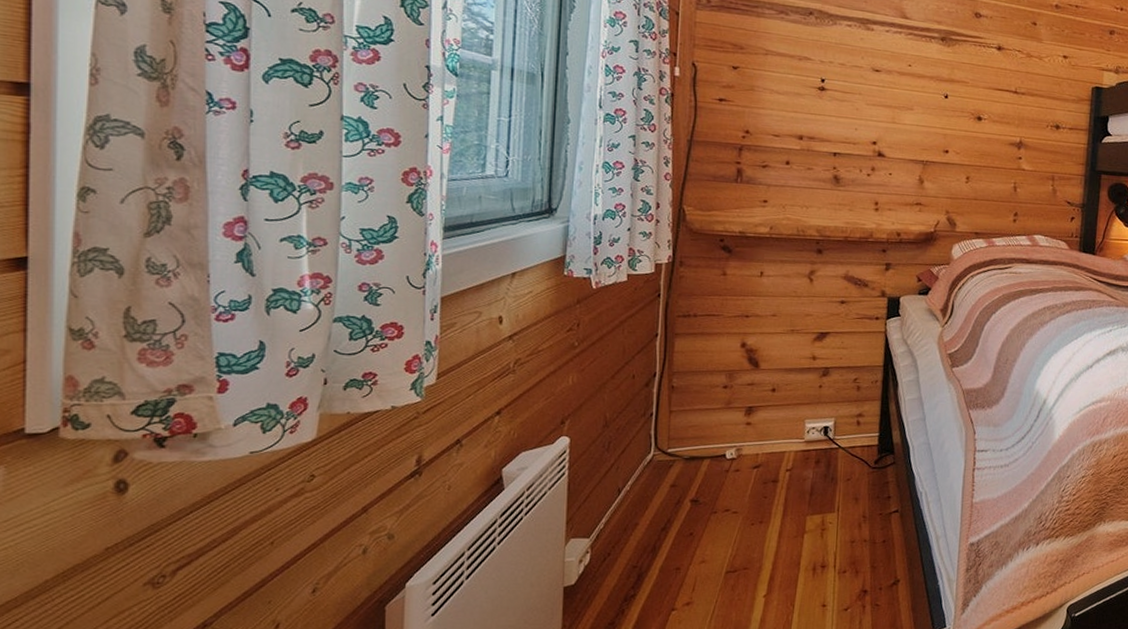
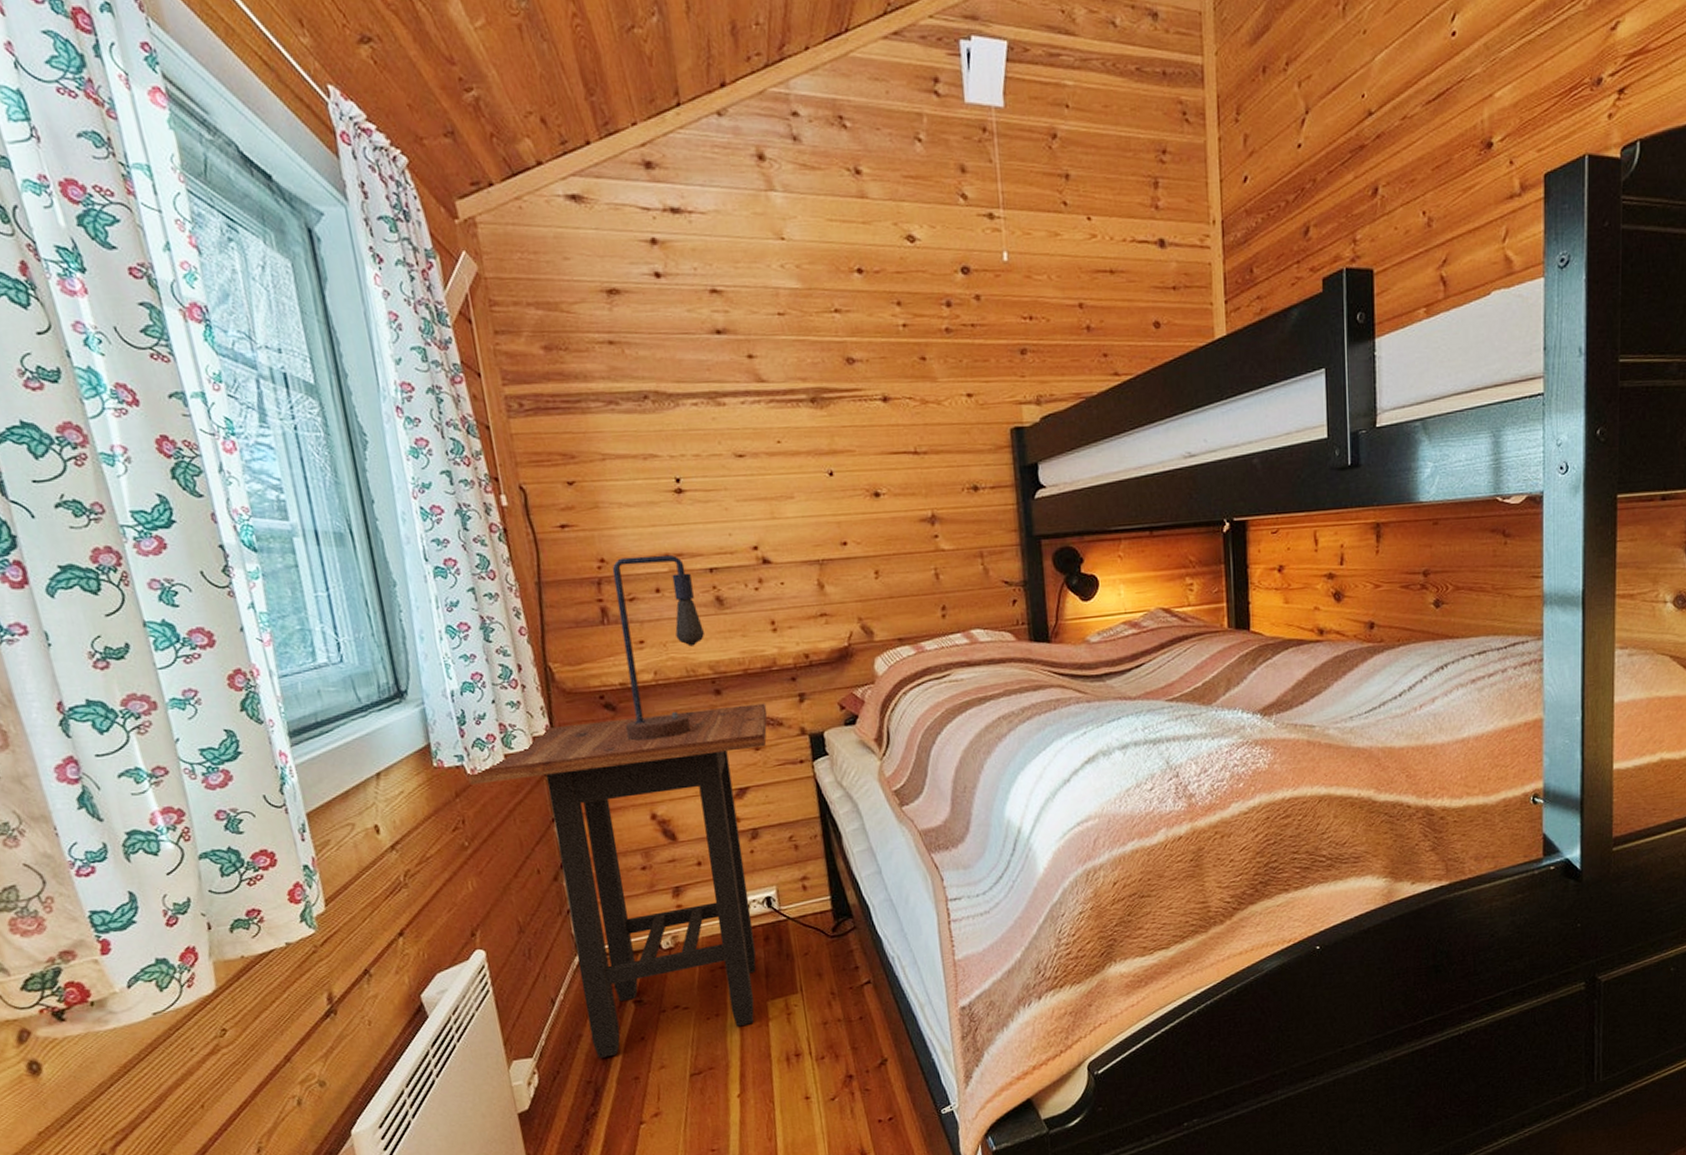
side table: none [591,258,858,547] -> present [466,703,768,1058]
table lamp: none [735,132,820,282] -> present [612,555,705,741]

